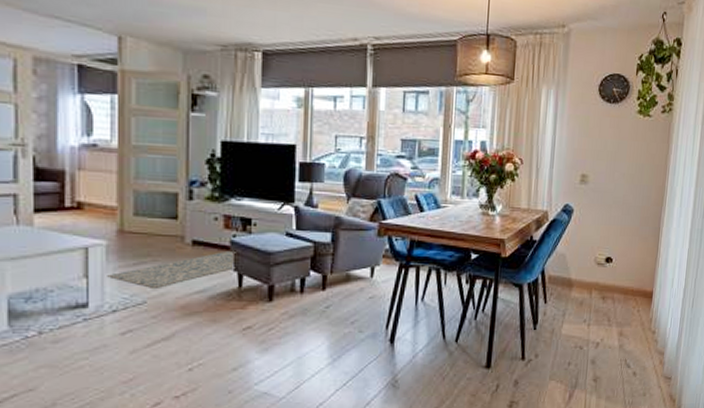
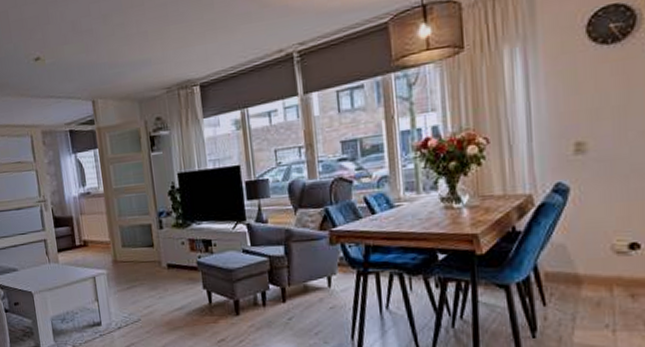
rug: present [107,250,236,288] -> none [111,270,204,308]

